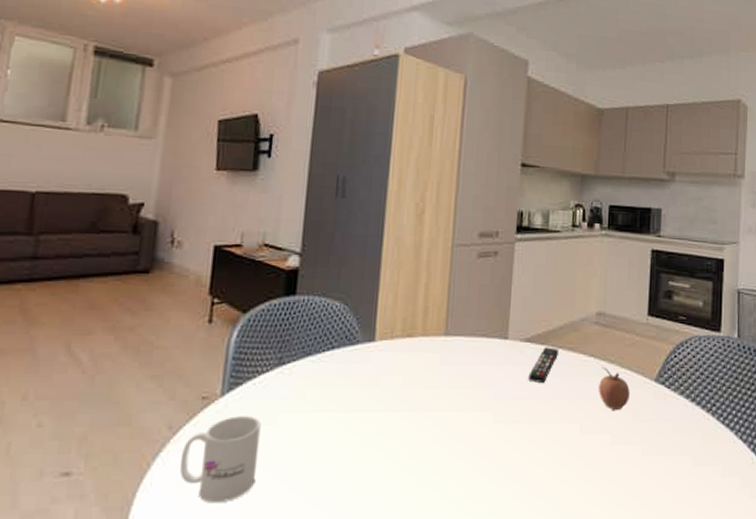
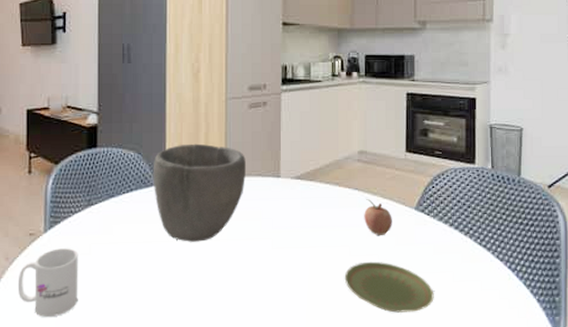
bowl: none [360,295,470,412] -> present [153,143,246,242]
remote control: present [528,347,560,383] -> none [300,183,327,214]
plate: none [573,440,671,501] -> present [344,261,434,313]

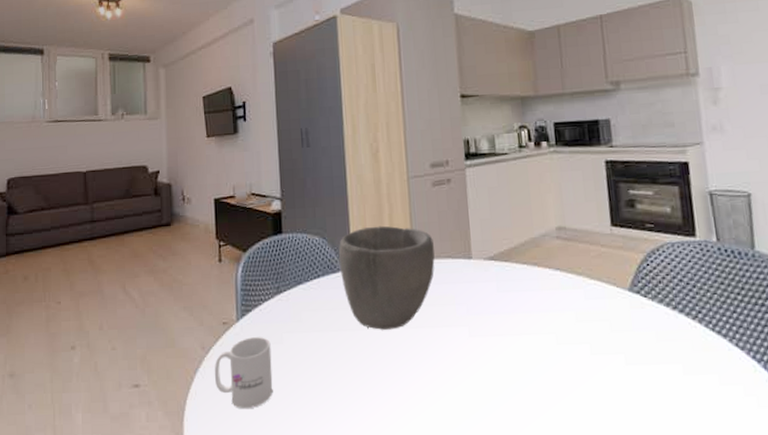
plate: present [344,261,434,313] -> none [553,350,663,410]
fruit: present [364,199,392,235] -> none [569,280,604,321]

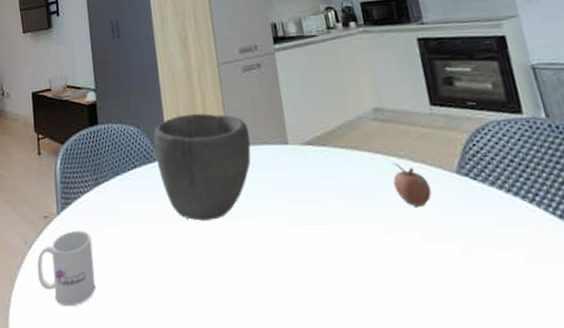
fruit: none [569,280,604,321] -> present [393,163,432,207]

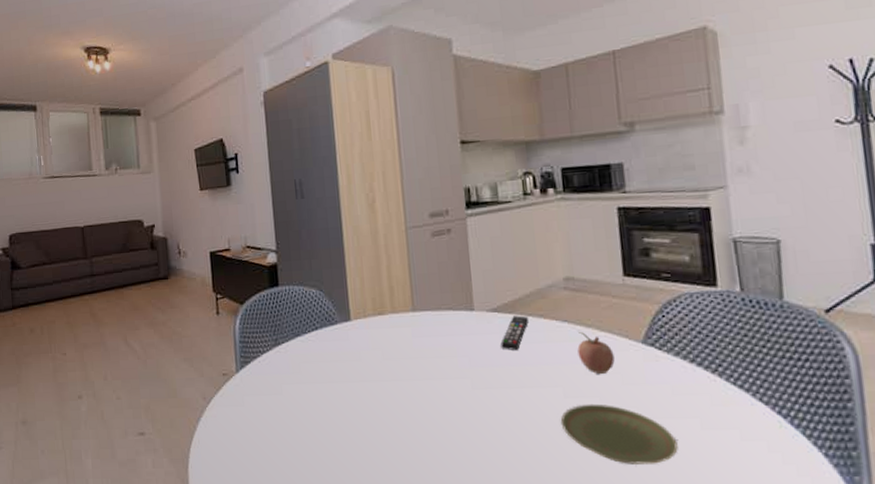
mug: present [37,230,96,307] -> none [216,388,274,458]
bowl: present [154,113,251,221] -> none [336,277,435,382]
remote control: none [317,148,343,184] -> present [500,315,529,350]
plate: none [383,238,506,305] -> present [560,403,678,464]

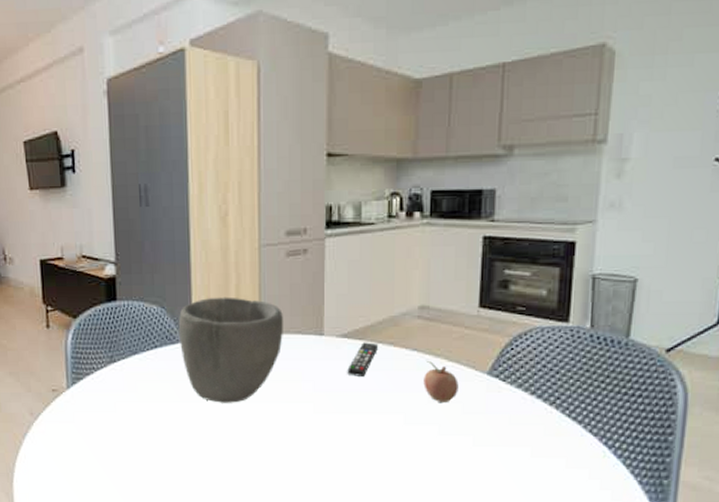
bowl: none [336,277,435,382] -> present [178,297,283,403]
plate: present [560,403,678,464] -> none [398,430,507,488]

